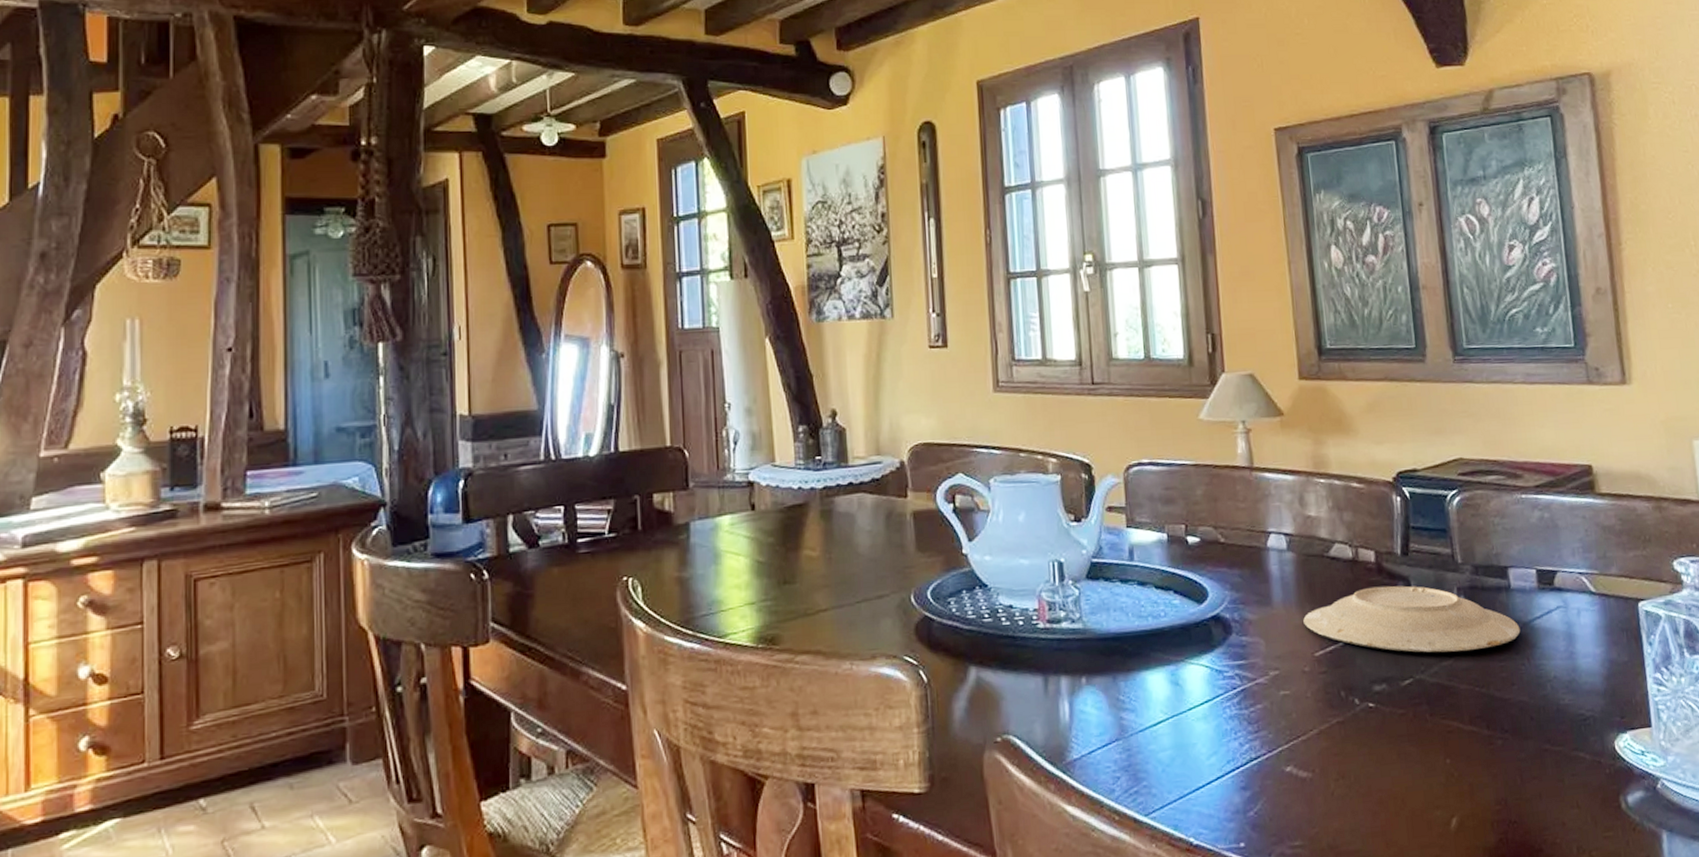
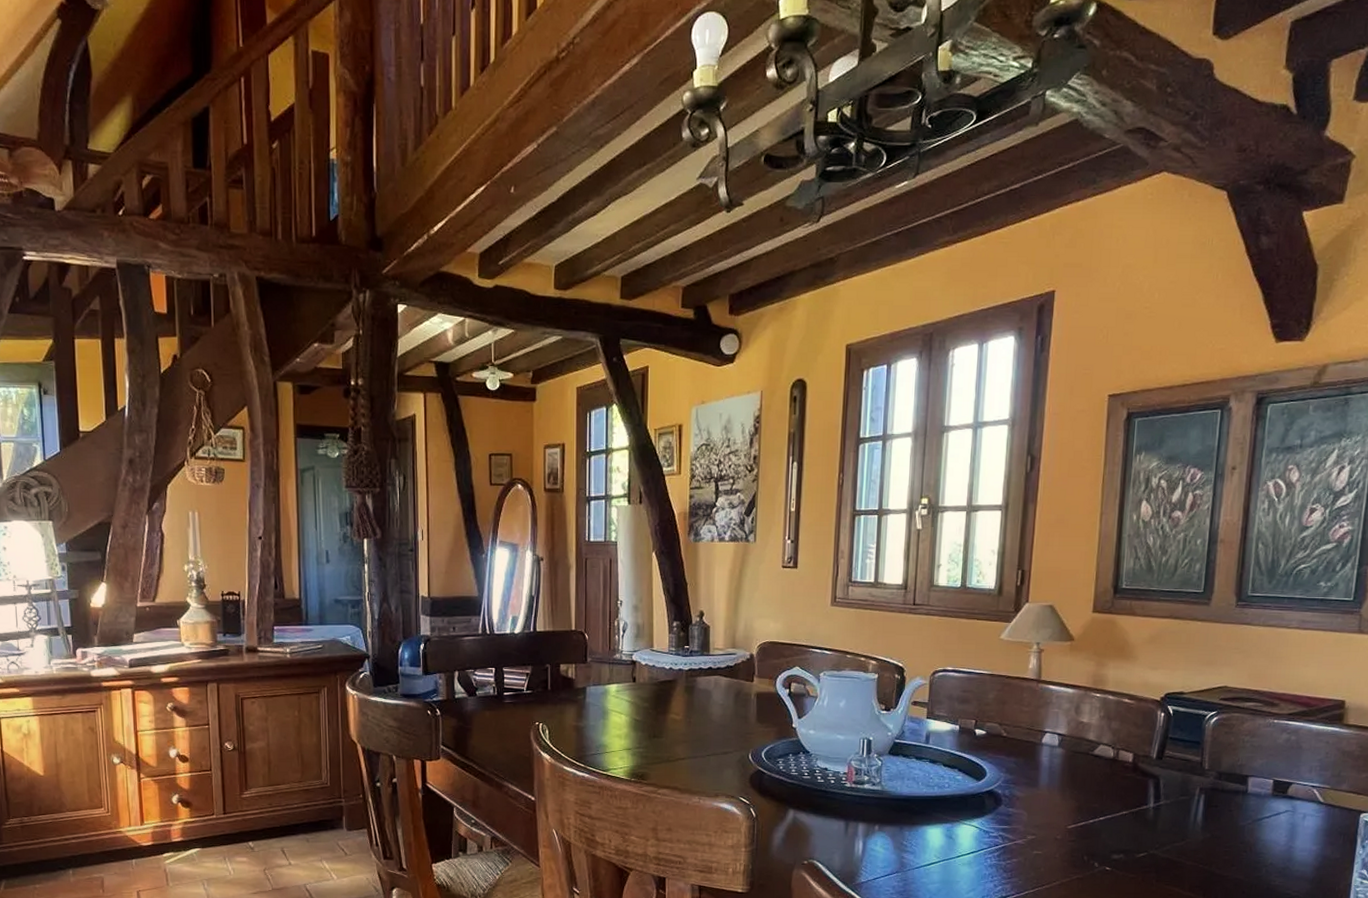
plate: present [1303,585,1521,653] -> none [1062,781,1249,837]

